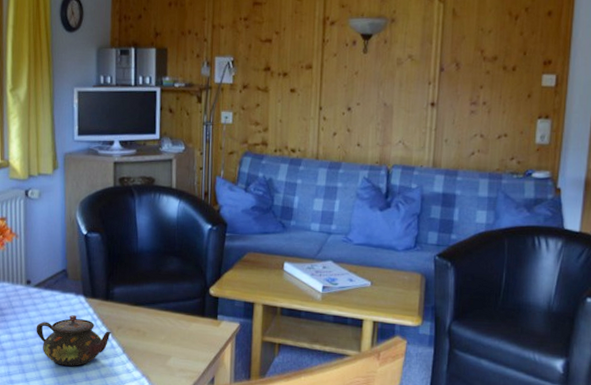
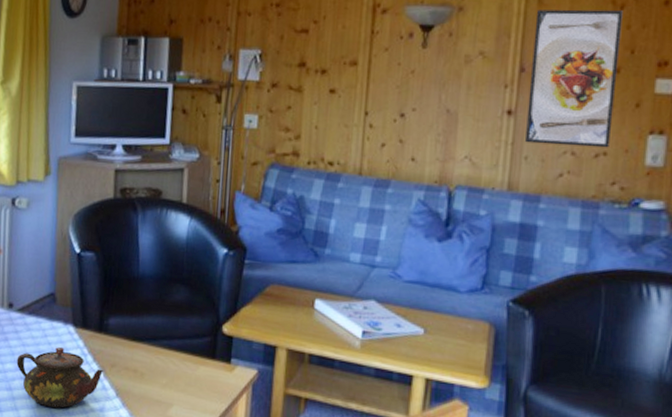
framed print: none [444,20,517,131] -> present [524,9,623,148]

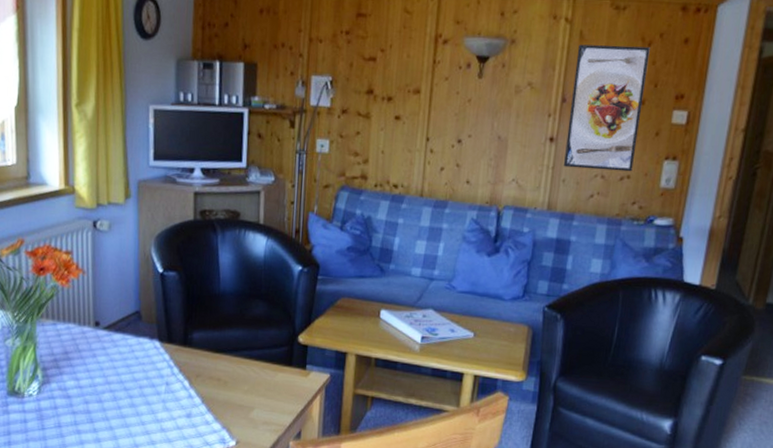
teapot: present [16,346,104,408] -> none [105,360,190,416]

